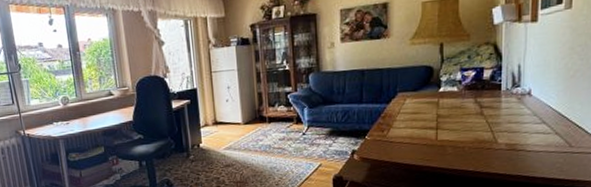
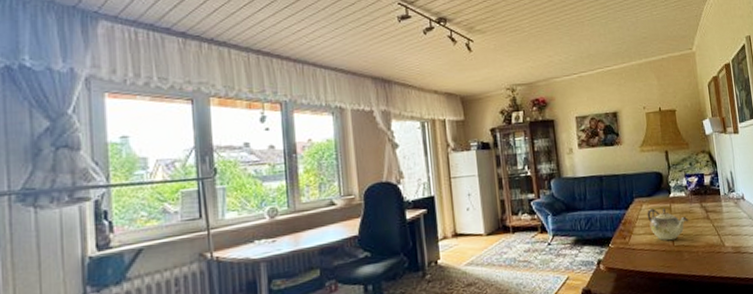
teapot: none [410,103,458,136] -> present [647,209,689,241]

